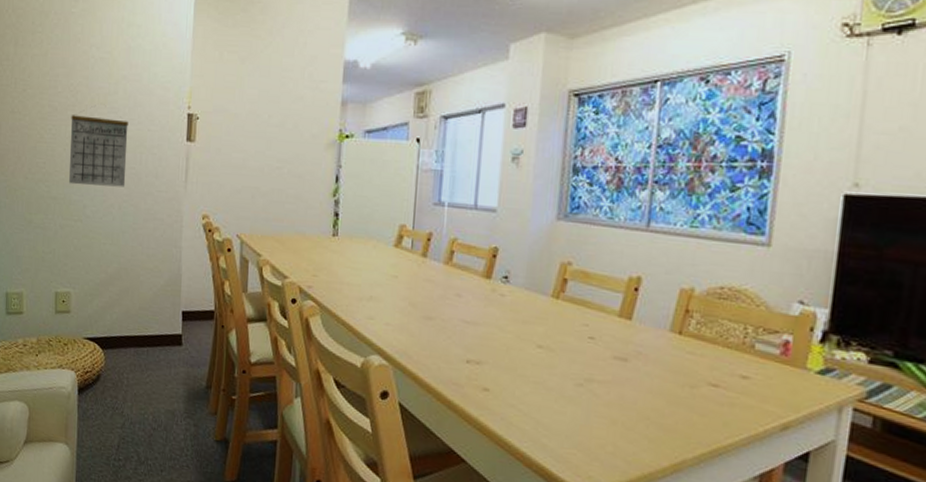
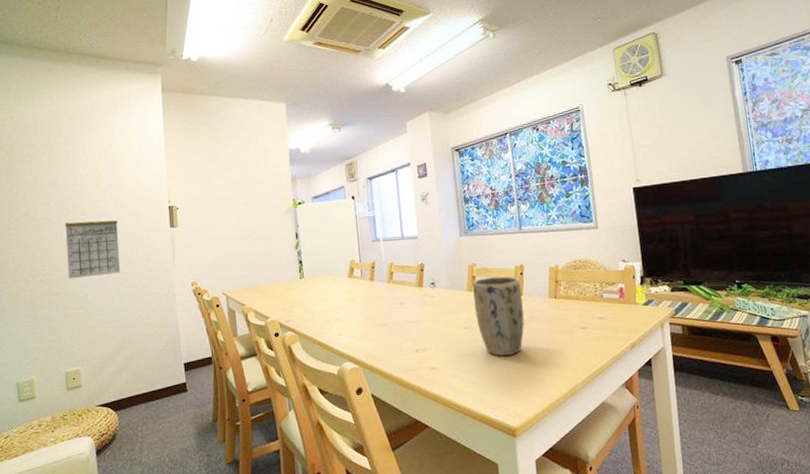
plant pot: none [557,284,632,398] -> present [472,276,525,356]

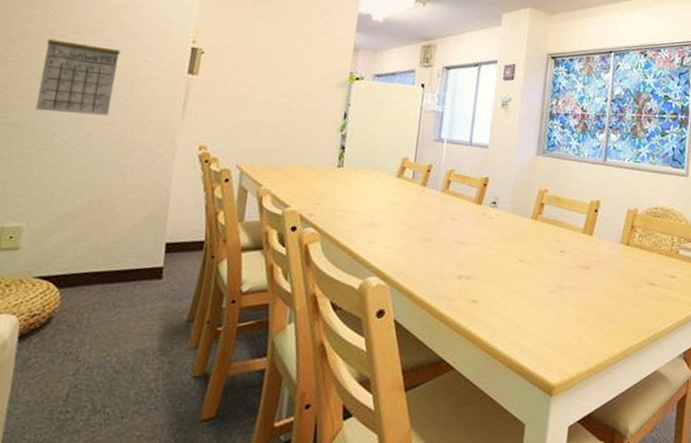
plant pot: present [472,276,525,356] -> none [535,207,593,301]

